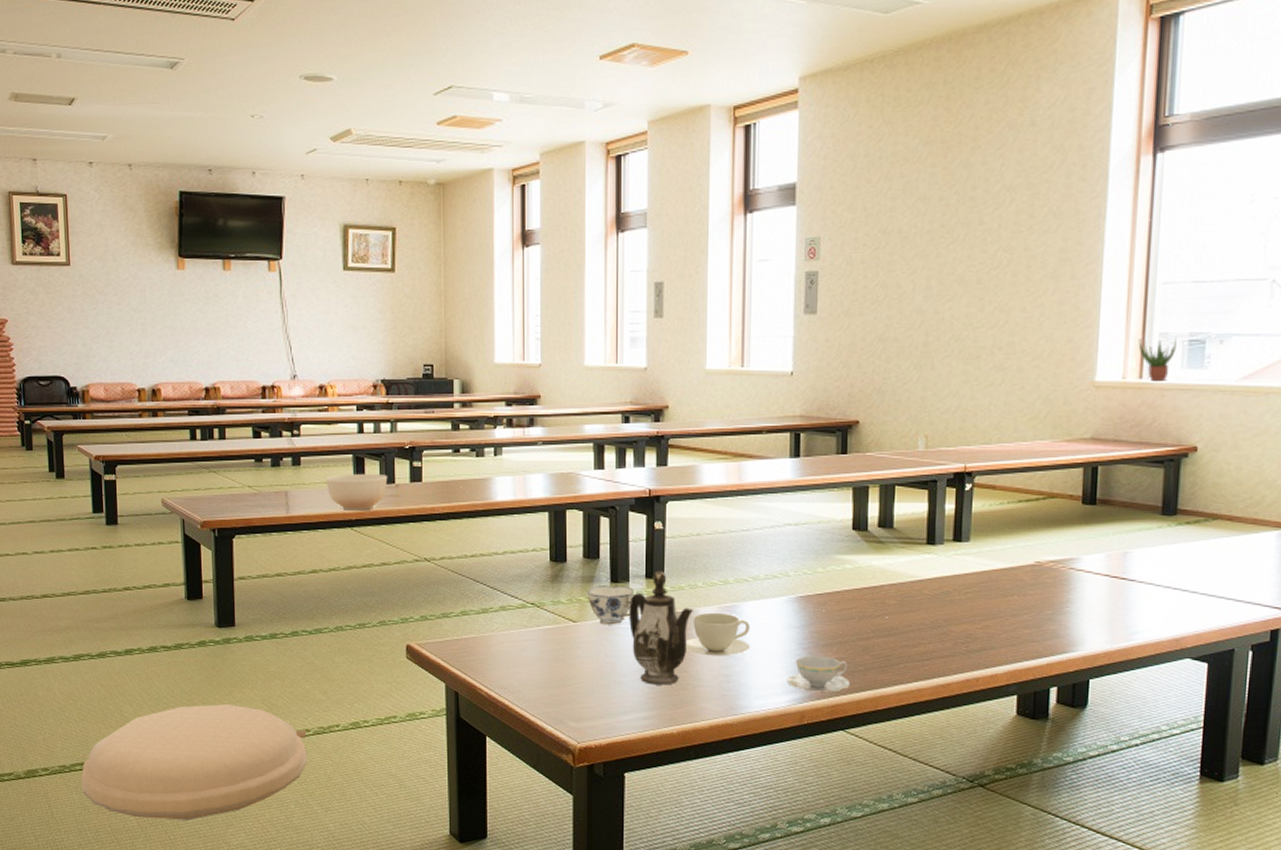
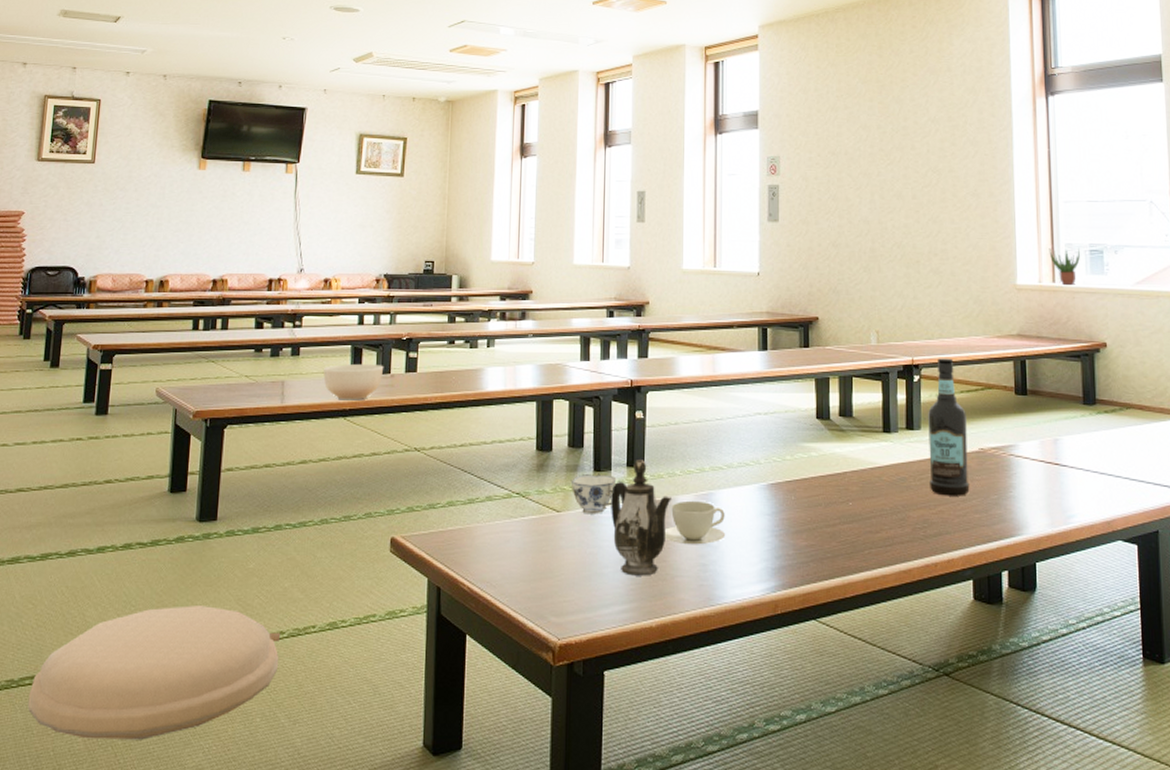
teacup: present [787,655,851,692] -> none [761,542,820,580]
root beer: none [976,465,1023,611] -> present [928,358,970,496]

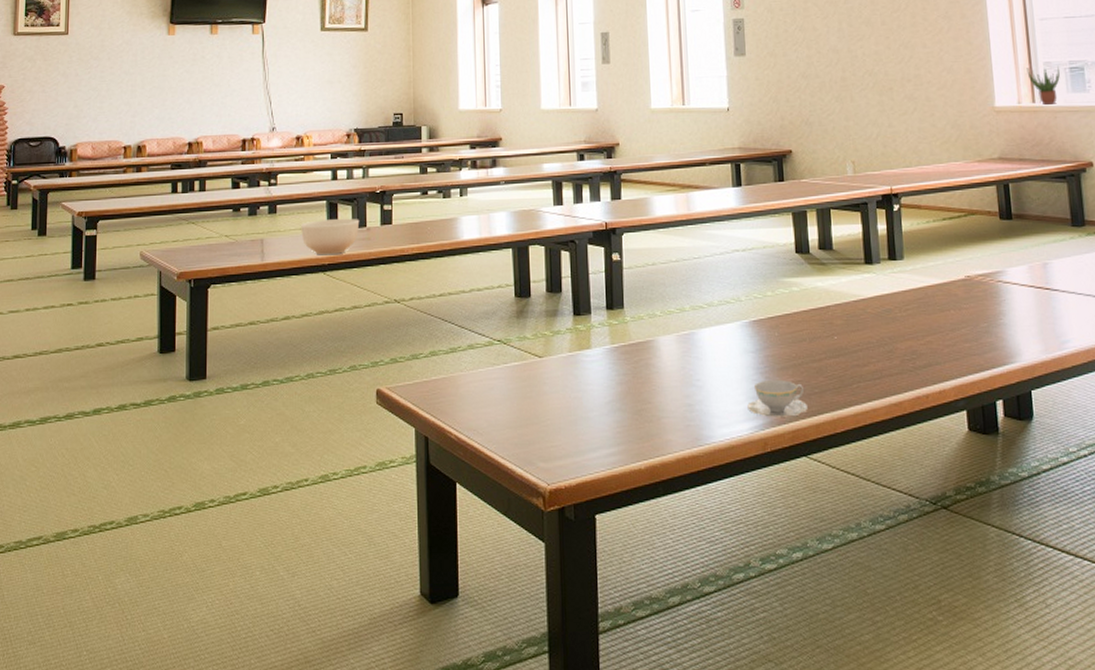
seat cushion: present [27,604,281,740] -> none [36,462,275,596]
teacup: present [570,473,616,514] -> none [551,317,596,359]
teapot: present [611,460,671,576] -> none [592,302,653,419]
teacup: present [664,500,726,545] -> none [648,340,711,386]
teacup: none [761,542,820,580] -> present [747,379,809,417]
root beer: present [928,358,970,496] -> none [910,185,958,326]

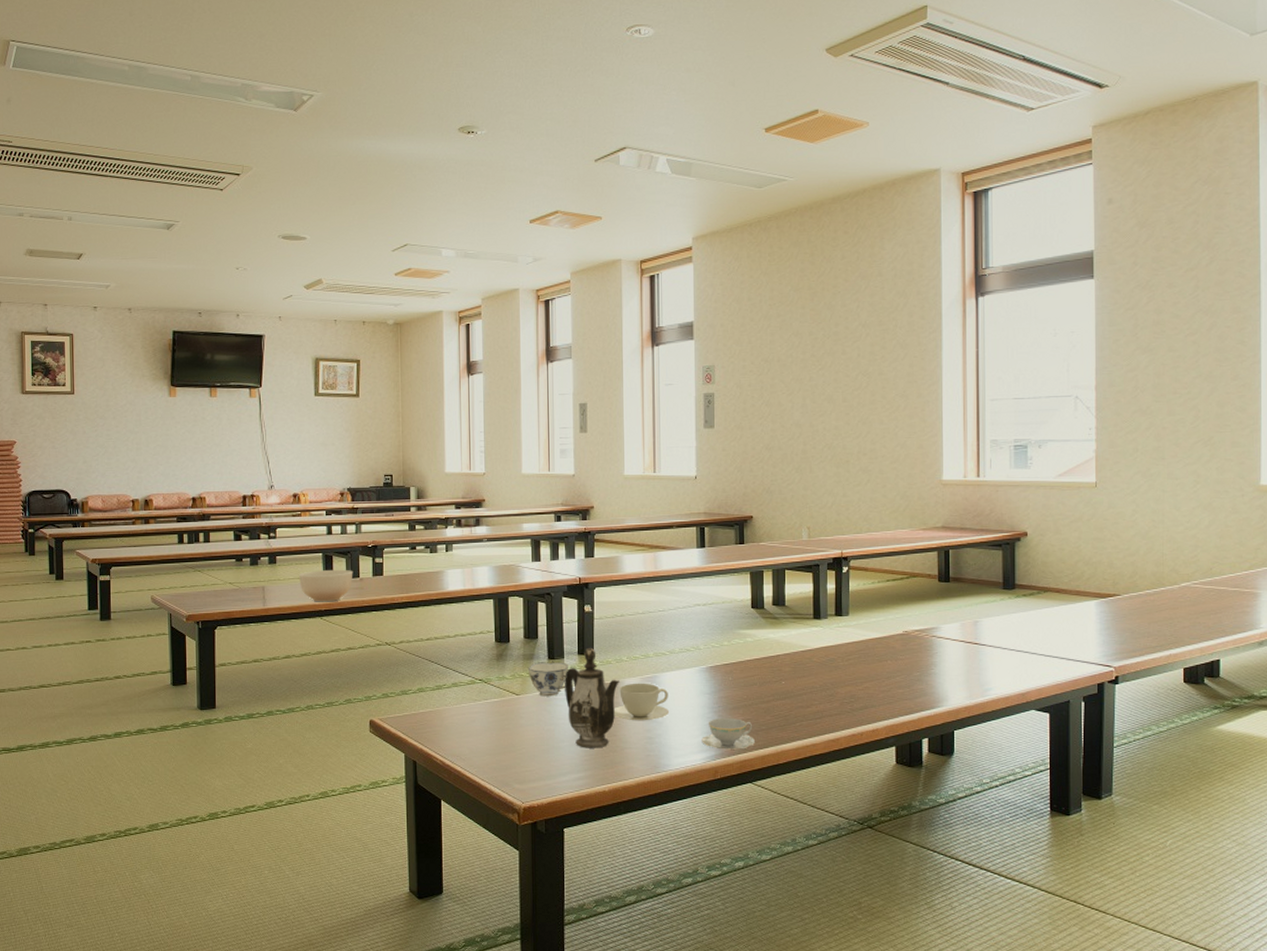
teacup: none [551,317,596,359] -> present [527,661,568,697]
teapot: none [592,302,653,419] -> present [565,648,619,748]
teacup: none [648,340,711,386] -> present [614,683,670,721]
potted plant: present [1026,65,1060,106] -> none [974,443,1004,480]

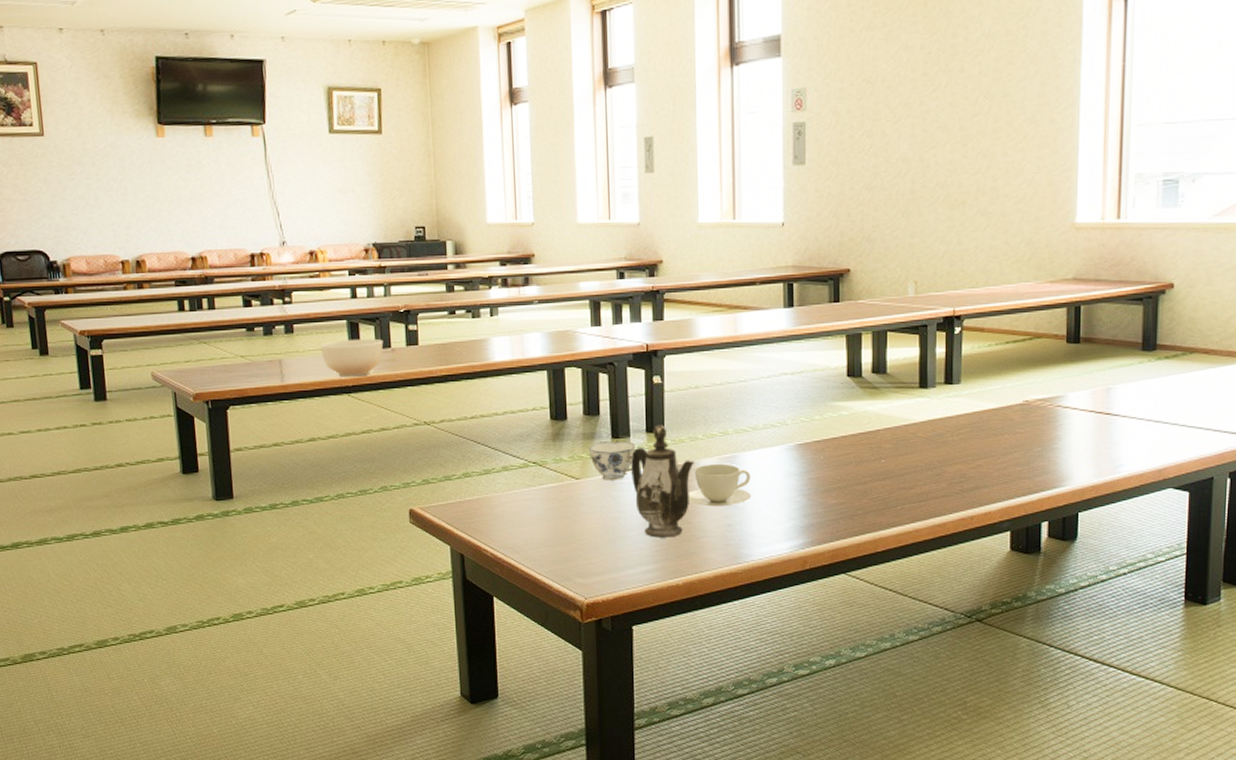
teacup: present [702,717,756,750] -> none [788,501,851,537]

